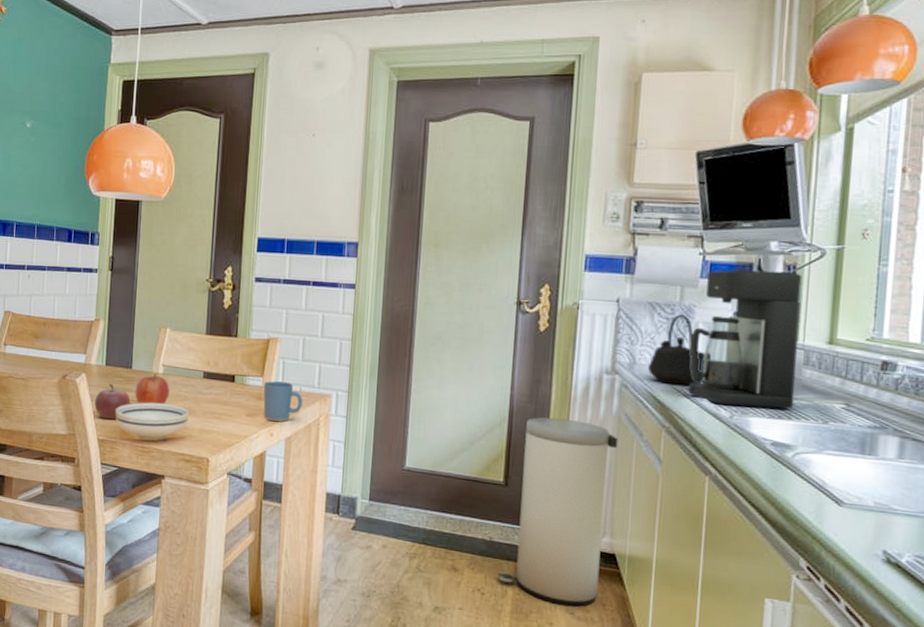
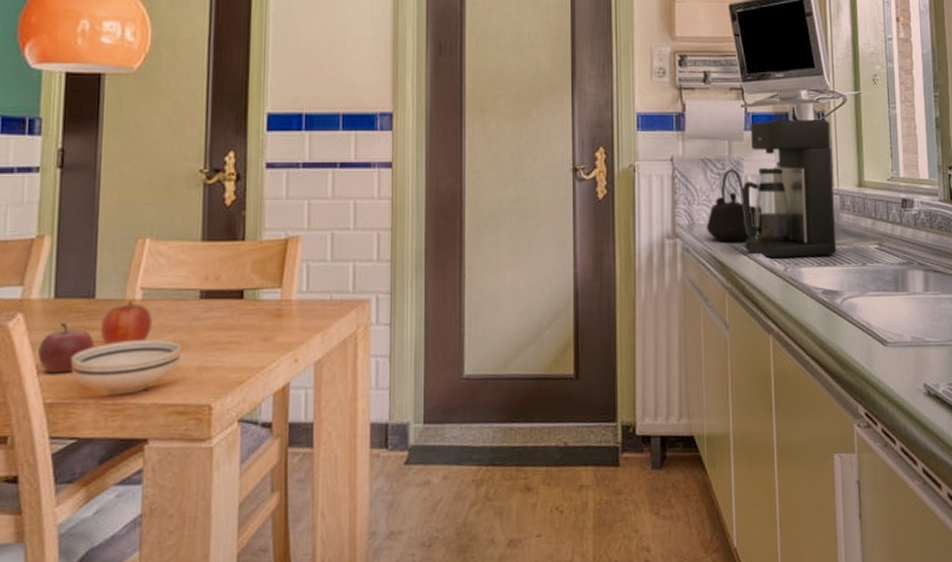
mug: present [263,381,303,422] -> none [282,291,334,343]
pedal bin: present [497,417,619,607] -> none [576,293,686,507]

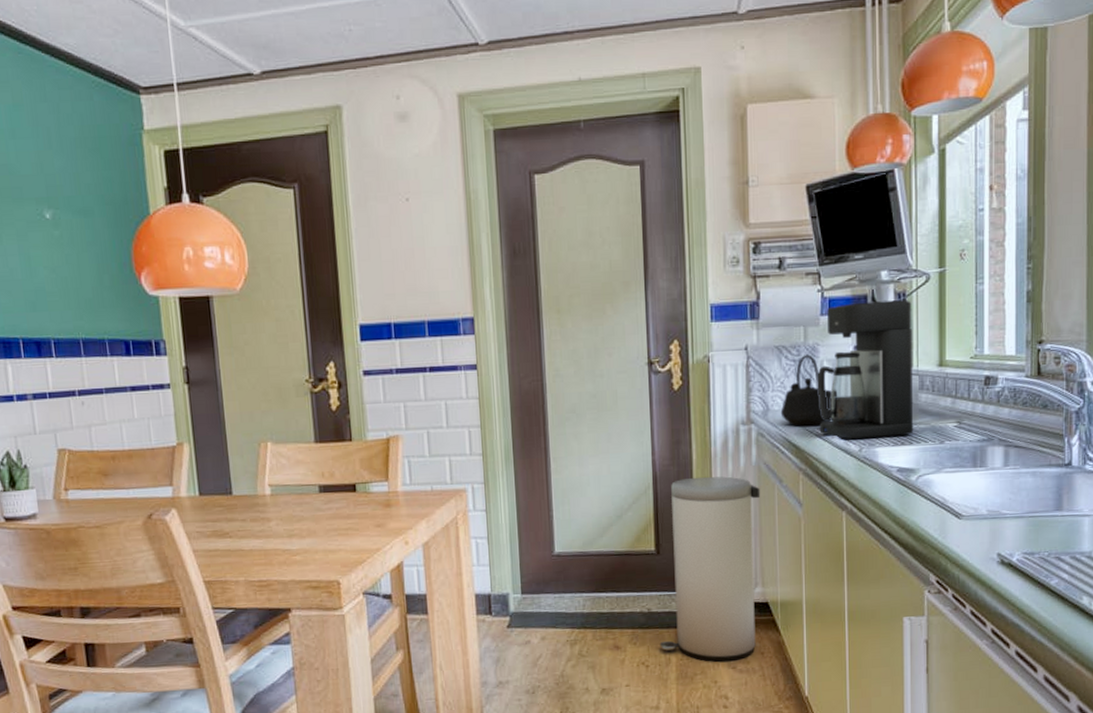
fruit: present [38,322,95,374] -> none [192,515,237,557]
bowl: present [70,339,182,395] -> none [219,527,310,574]
fruit: present [100,300,152,345] -> none [240,495,282,534]
pedal bin: none [576,293,686,507] -> present [659,476,761,662]

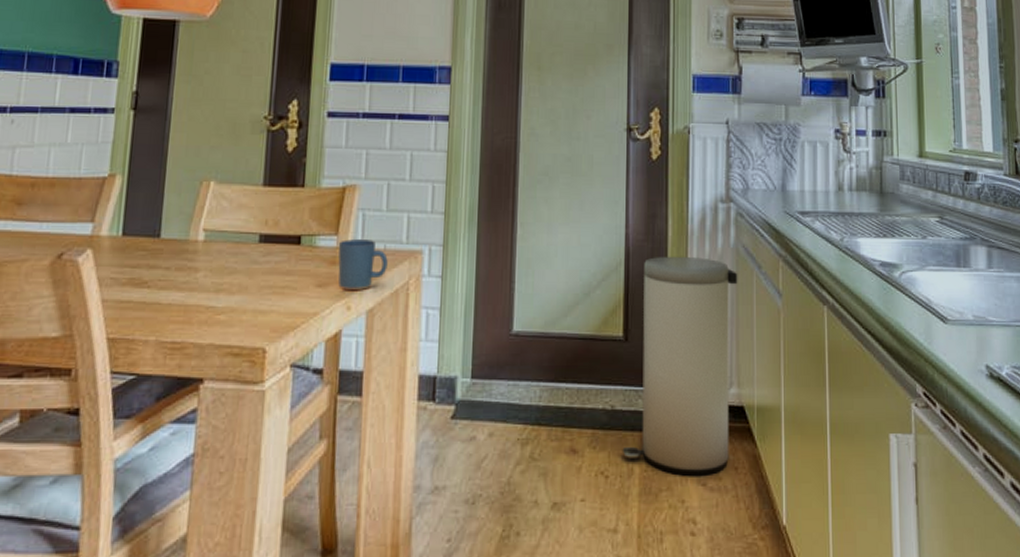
mug: none [389,483,436,528] -> present [338,239,388,291]
kettle: present [780,354,832,426] -> none [760,134,813,209]
coffee maker: present [818,300,914,439] -> none [799,86,896,227]

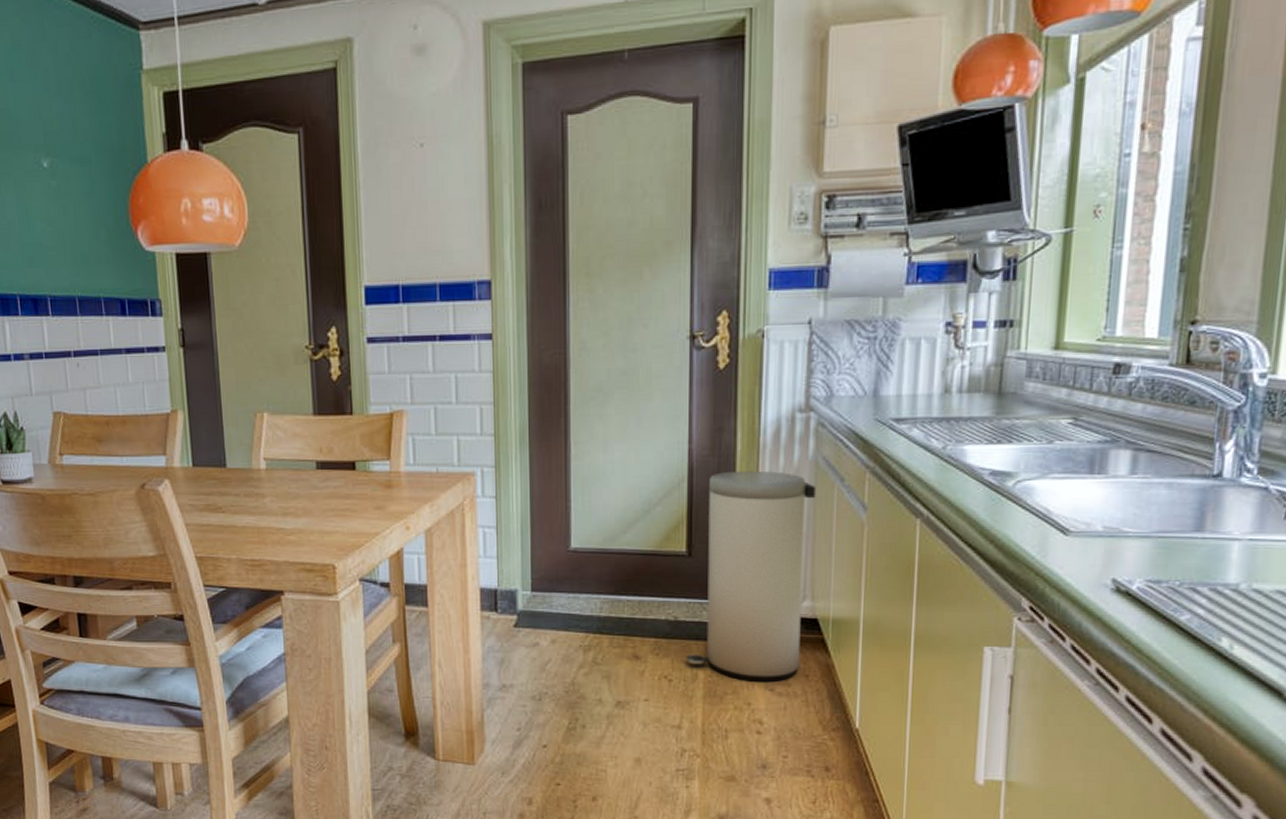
mug: present [338,239,388,291] -> none [391,463,441,512]

